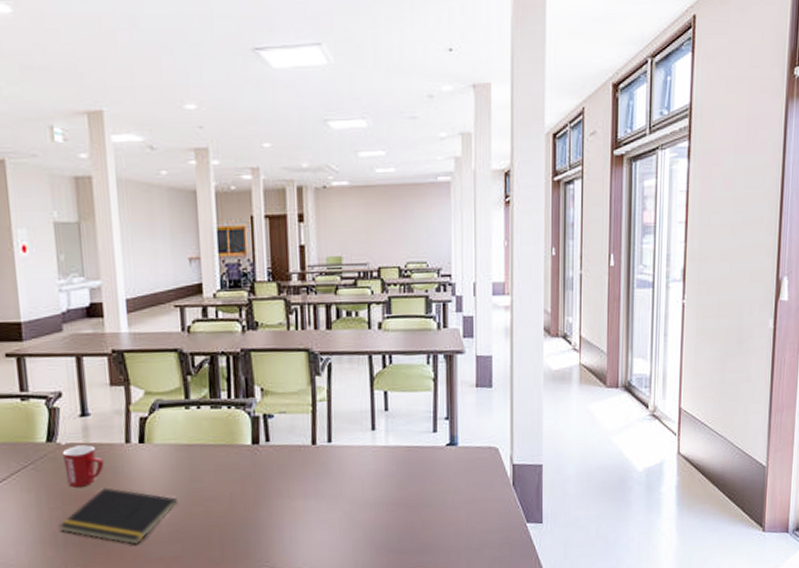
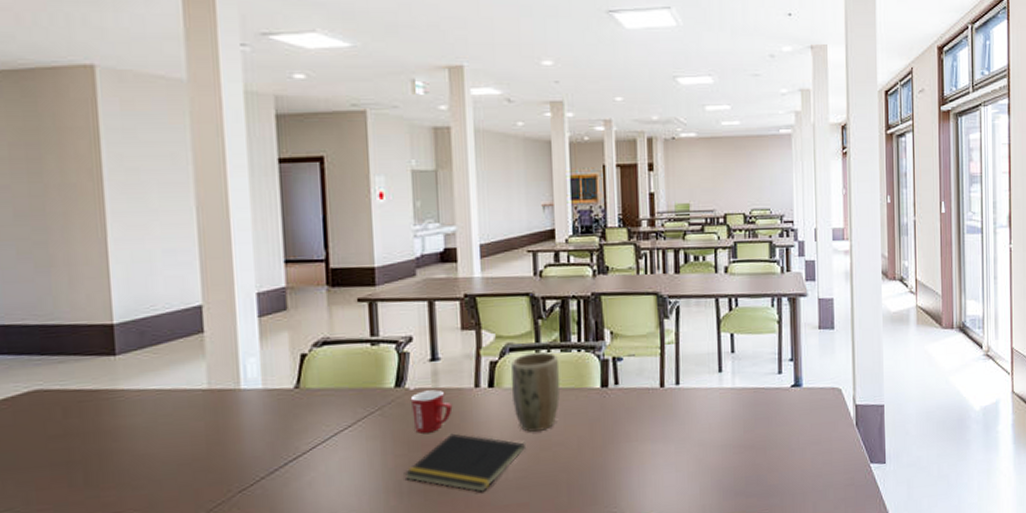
plant pot: none [161,408,211,487] -> present [511,352,560,432]

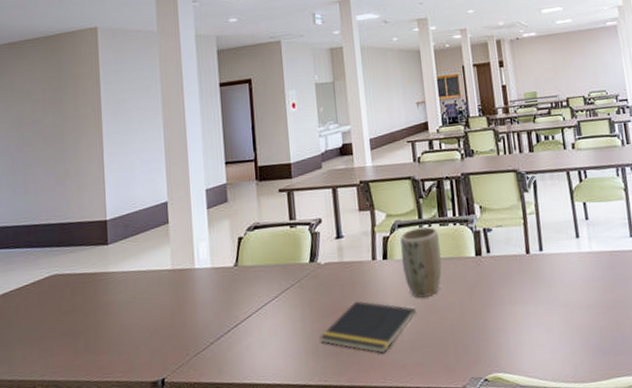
mug: present [410,389,453,434] -> none [322,263,356,302]

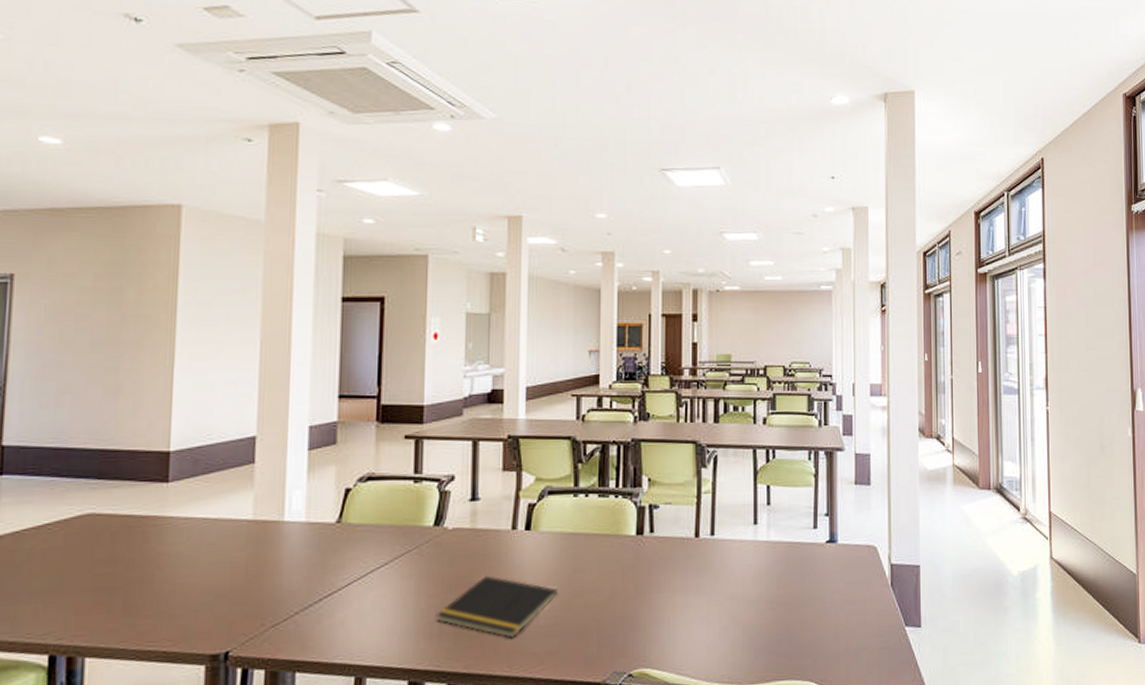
plant pot: present [400,227,442,298] -> none [547,496,596,578]

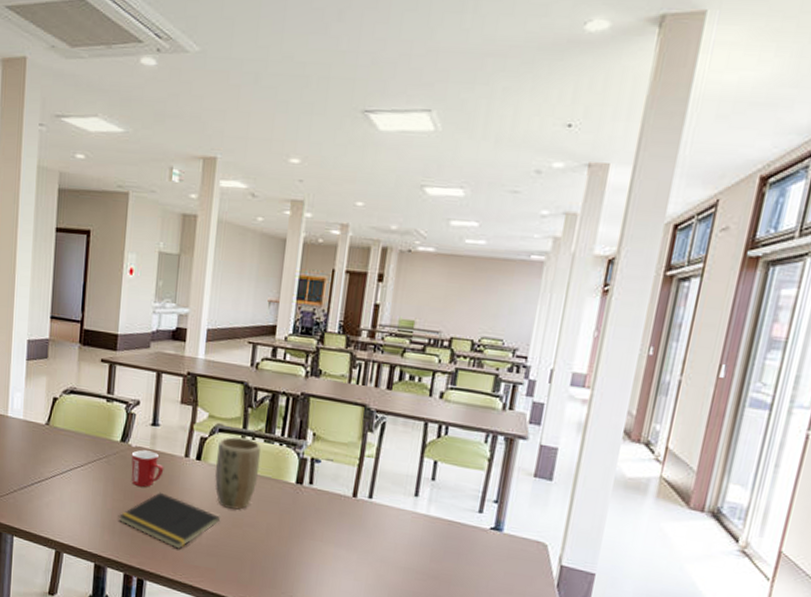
mug: none [447,530,489,574] -> present [131,449,164,487]
plant pot: none [547,496,596,578] -> present [214,437,261,510]

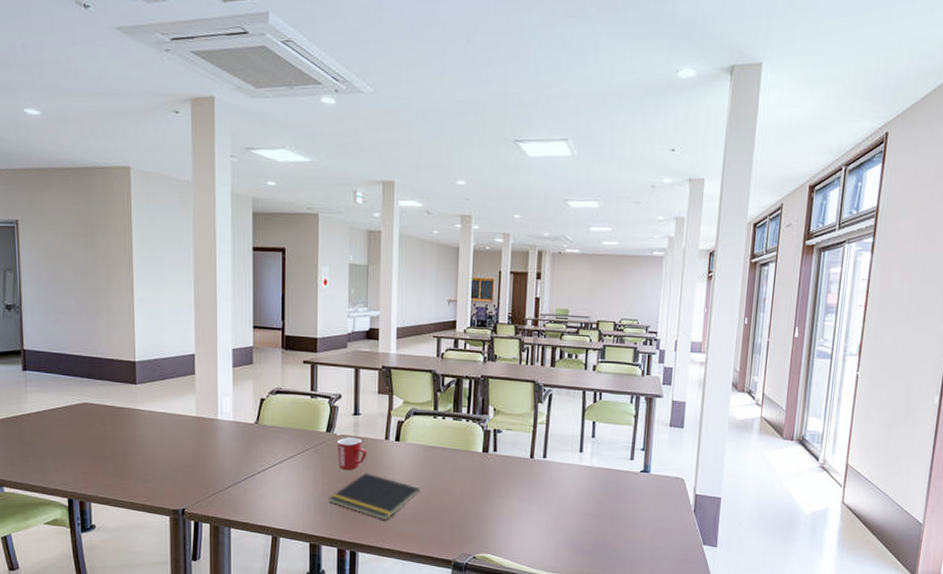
plant pot: present [214,437,261,510] -> none [412,417,451,480]

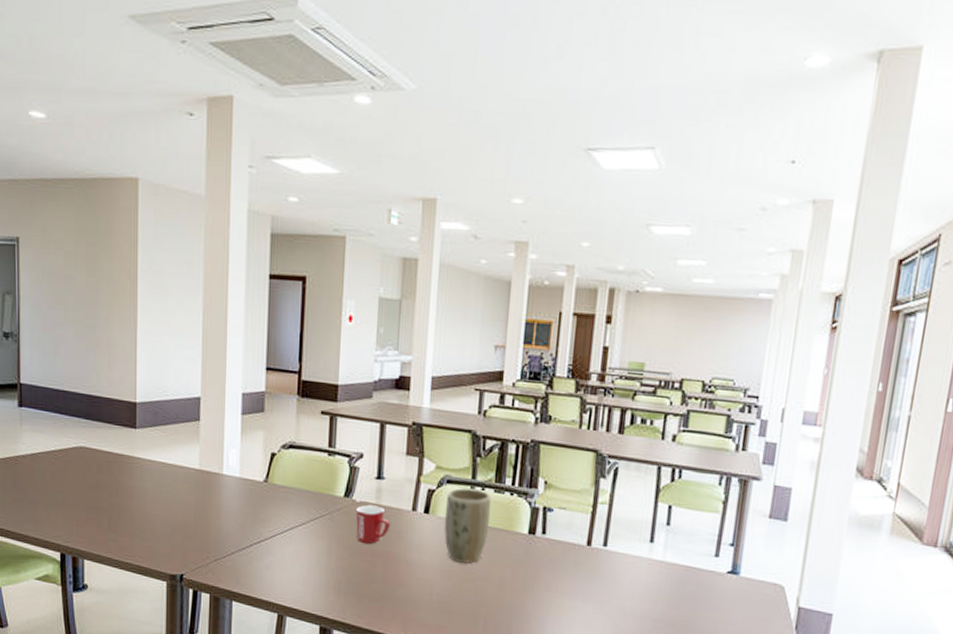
notepad: present [328,473,421,521] -> none [343,548,452,607]
plant pot: none [412,417,451,480] -> present [443,488,492,564]

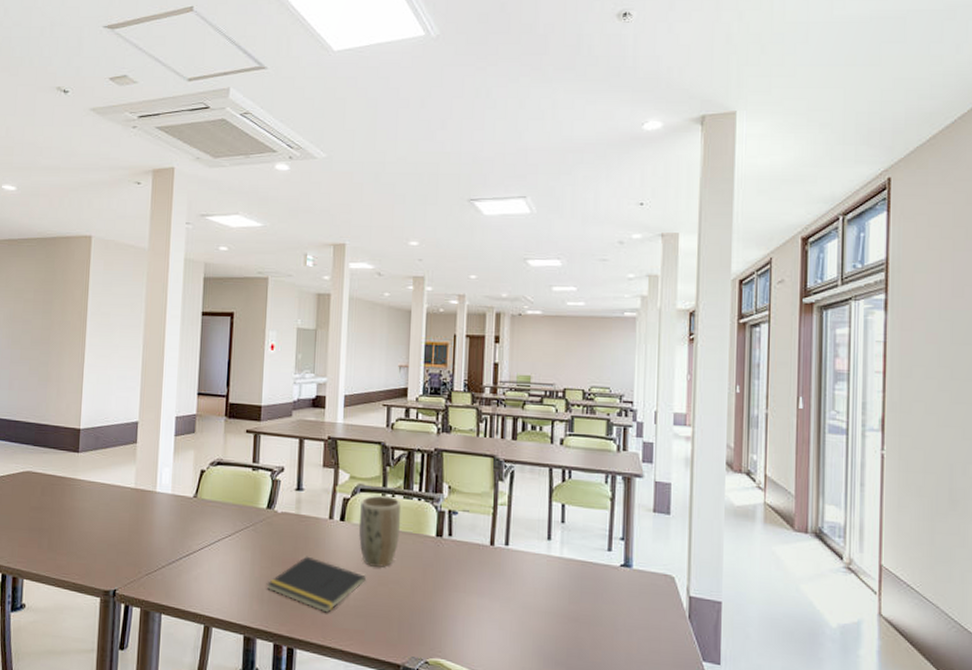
notepad: none [343,548,452,607] -> present [266,556,367,613]
mug: present [355,504,391,544] -> none [277,515,310,552]

